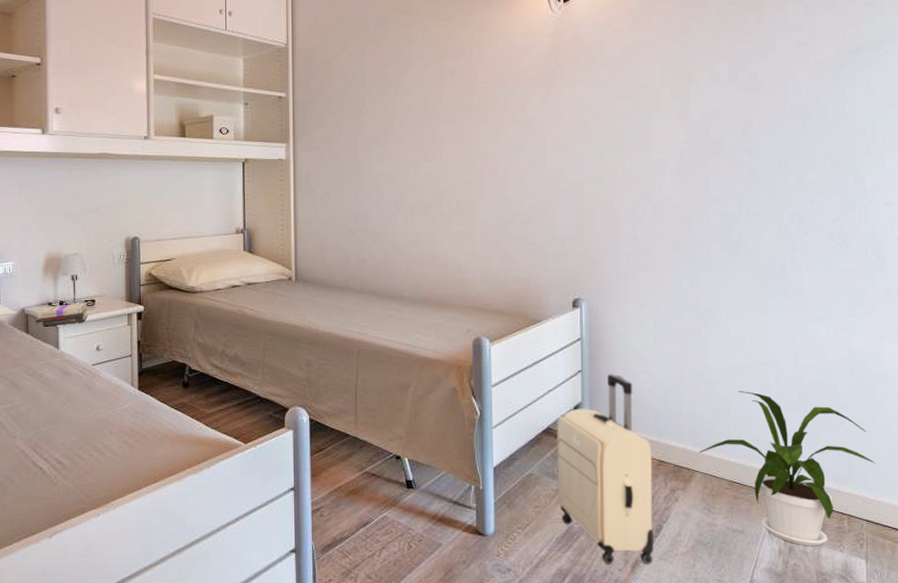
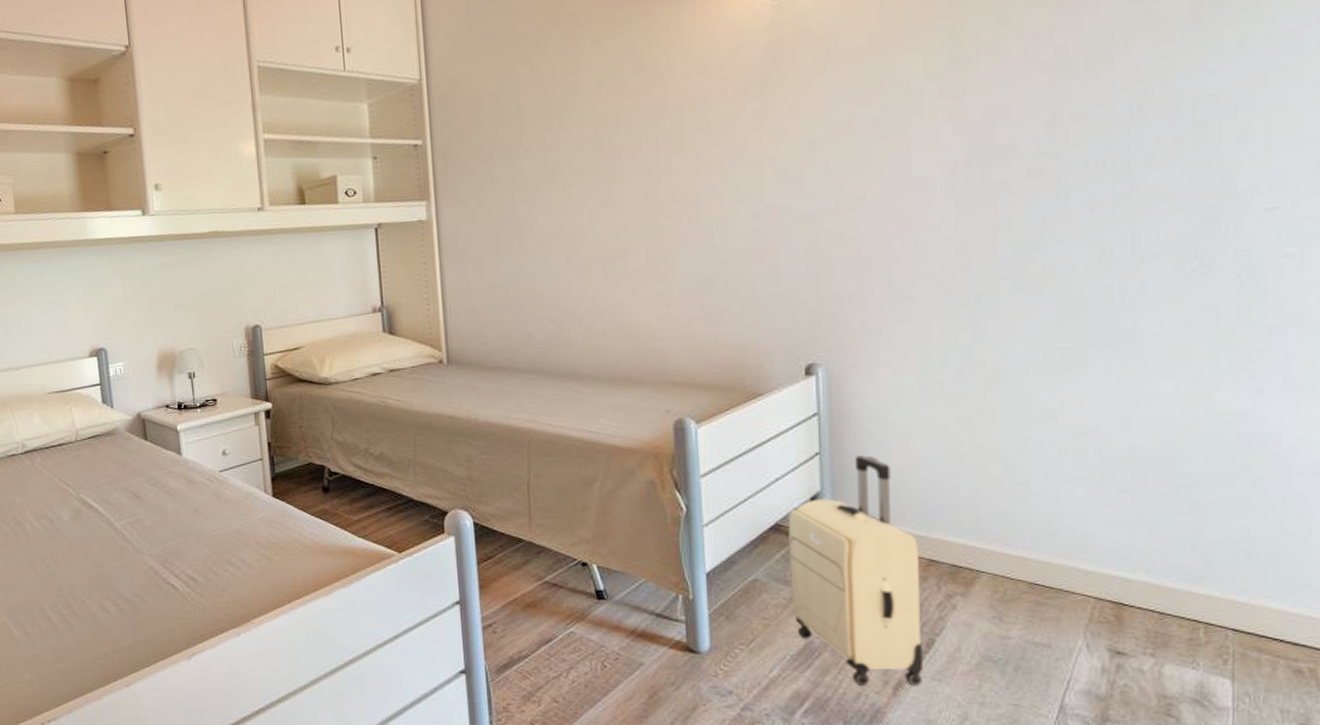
books: present [35,301,88,327] -> none [152,401,210,432]
house plant: present [698,391,876,546] -> none [984,469,1249,663]

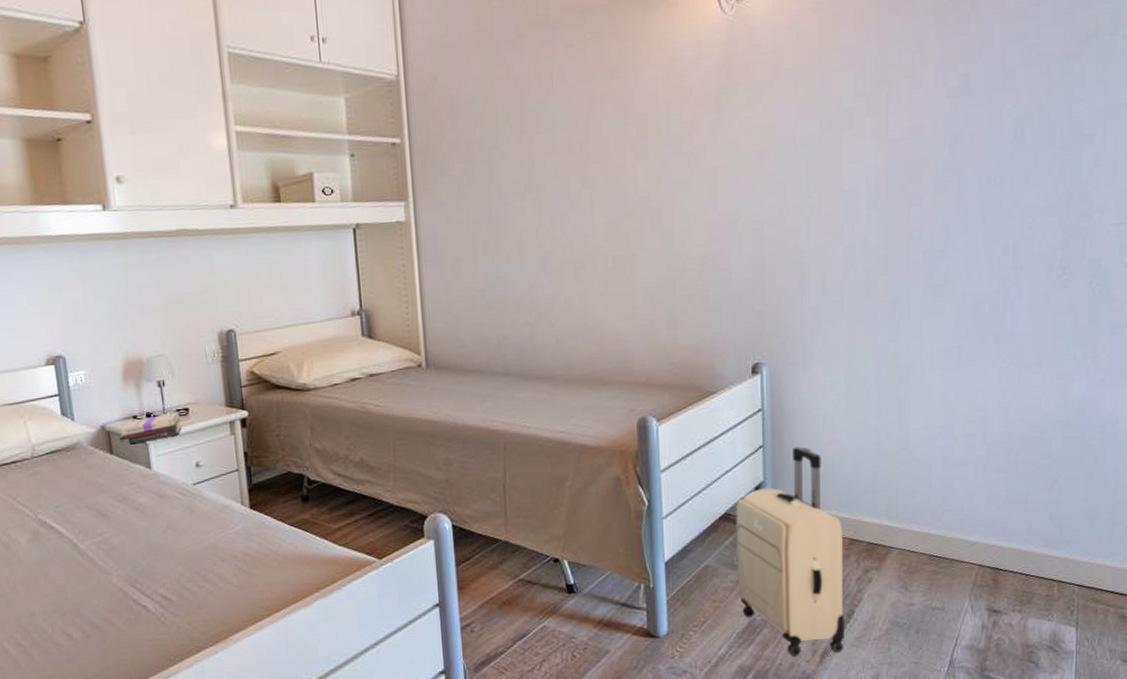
books: none [152,401,210,432] -> present [118,411,182,445]

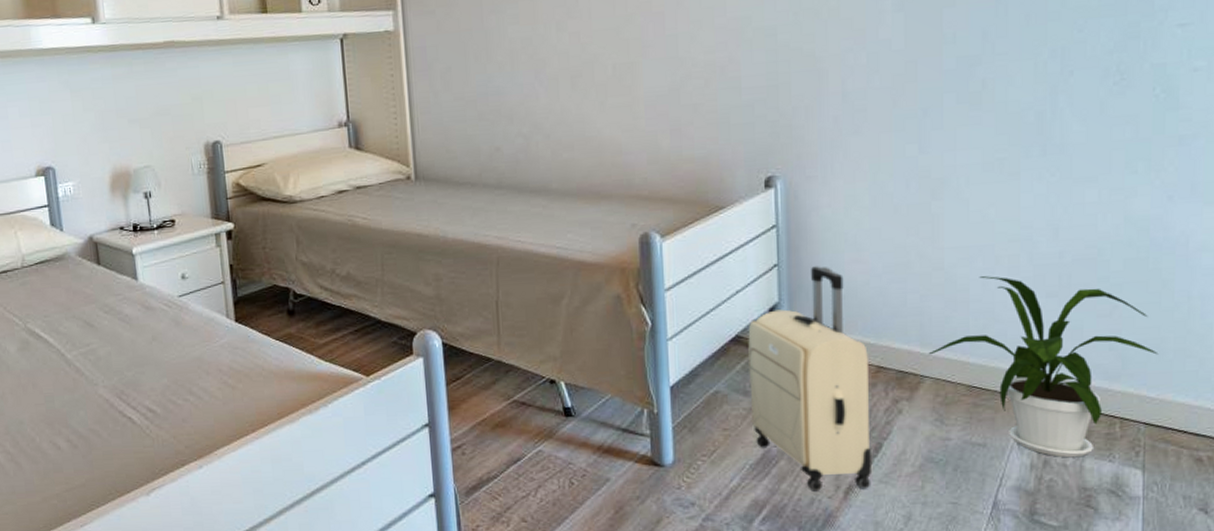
books: present [118,411,182,445] -> none [106,222,168,256]
house plant: none [895,454,1091,619] -> present [928,276,1159,458]

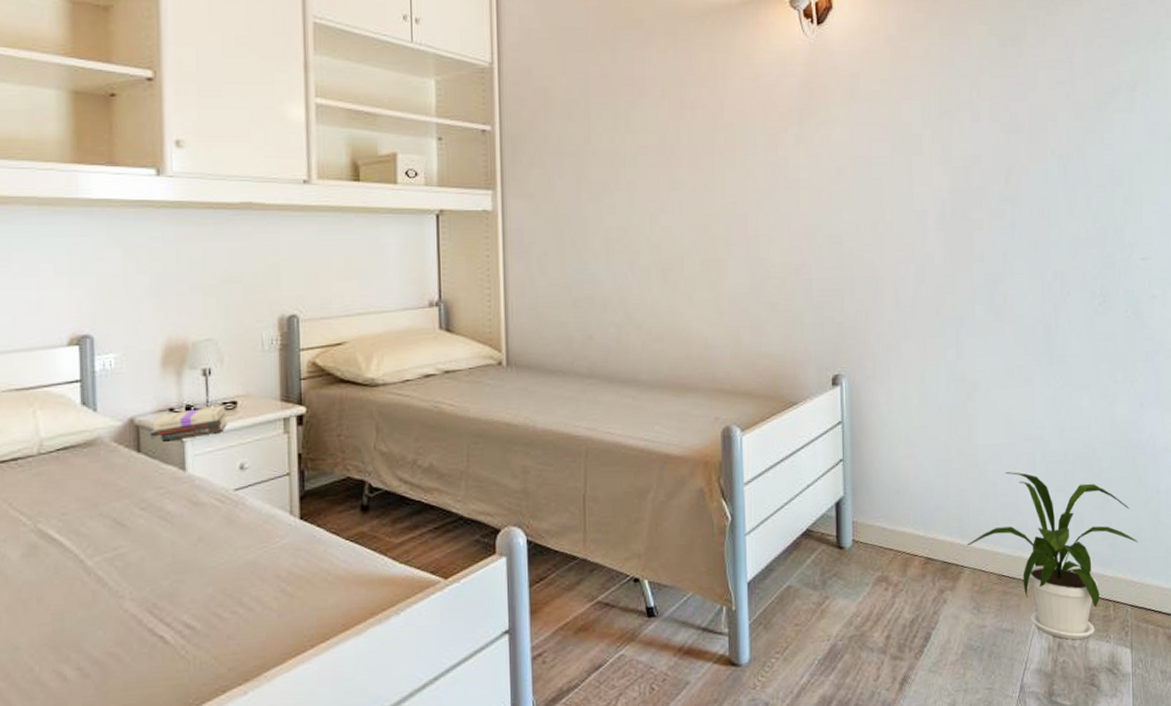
books: none [106,222,168,256] -> present [149,404,227,442]
suitcase: present [748,266,871,491] -> none [817,461,922,684]

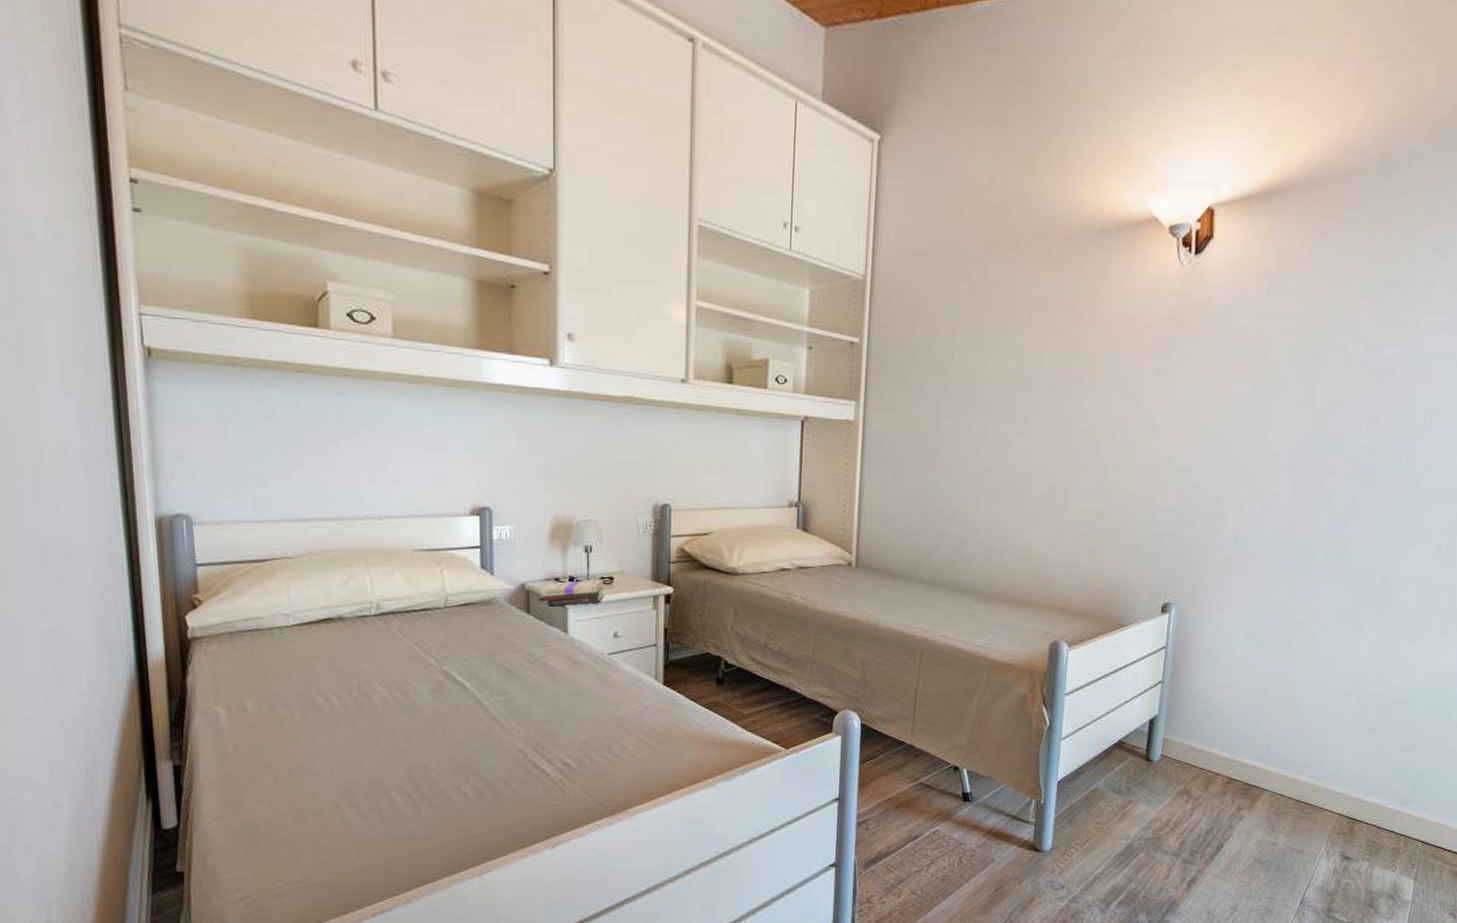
house plant: present [966,472,1139,640] -> none [1270,709,1441,866]

